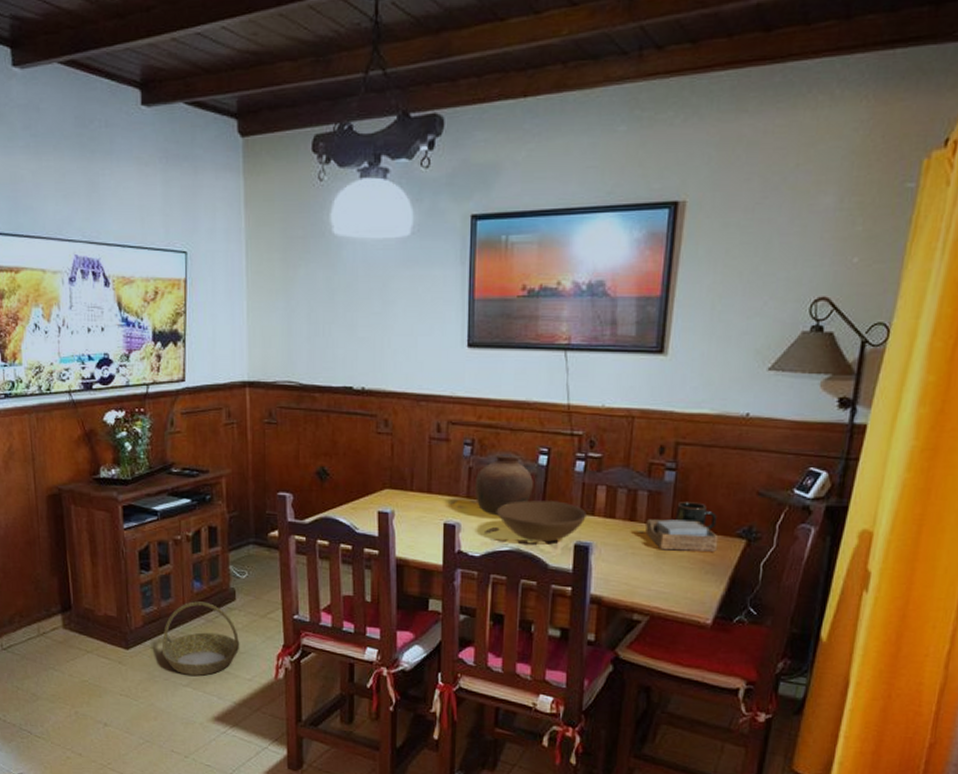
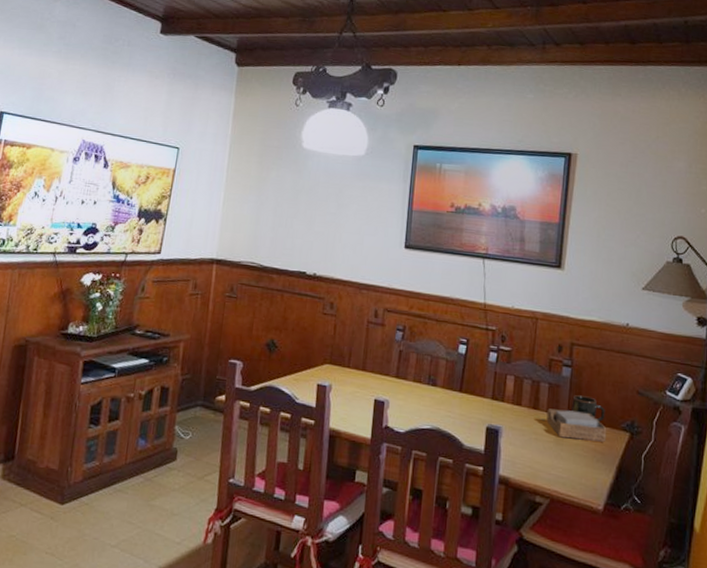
basket: present [161,601,240,676] -> none [96,459,175,537]
pottery: present [474,454,533,516] -> none [403,341,453,396]
bowl: present [496,500,587,542] -> none [420,384,497,423]

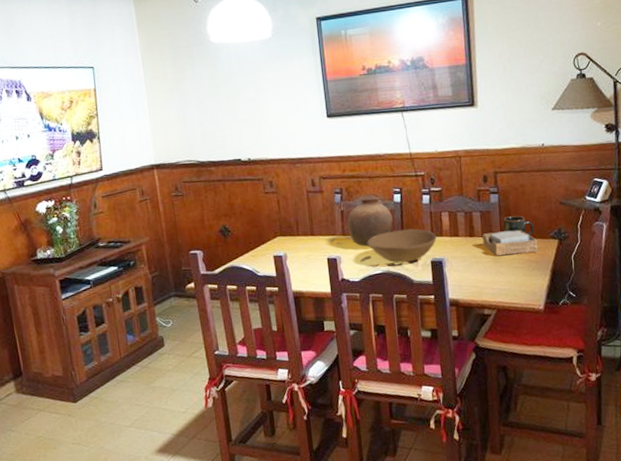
pottery: none [403,341,453,396] -> present [347,197,393,247]
bowl: none [420,384,497,423] -> present [367,228,437,263]

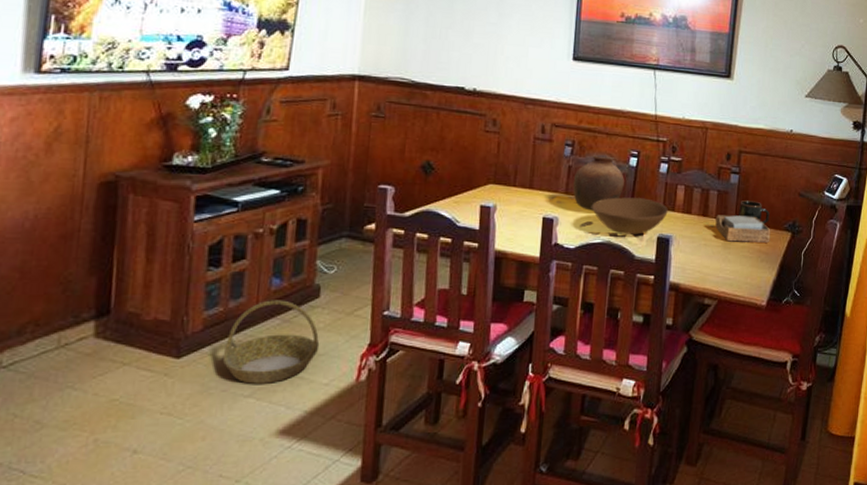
basket: none [105,351,173,417] -> present [222,300,320,384]

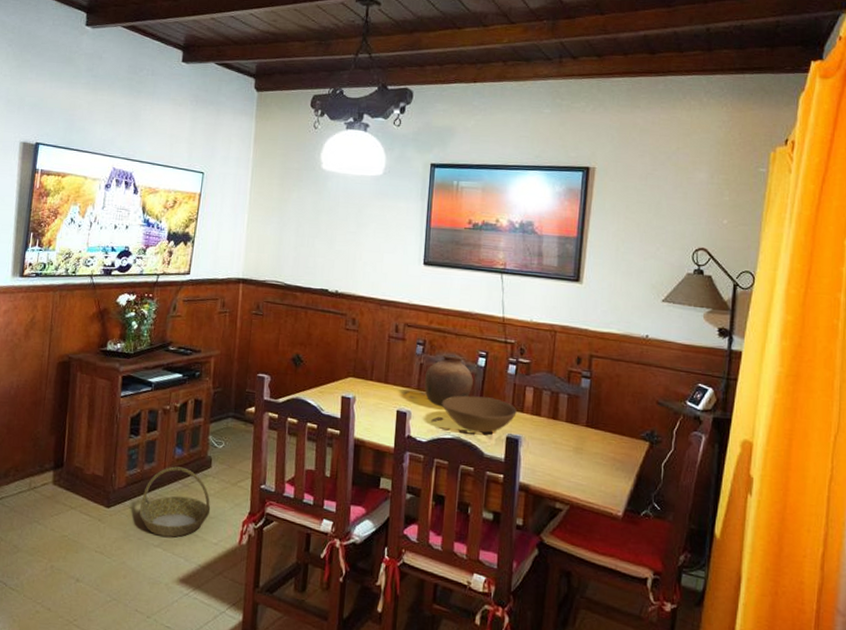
napkin holder: present [715,215,771,244] -> none [566,419,626,452]
mug: present [738,200,770,224] -> none [590,405,625,431]

